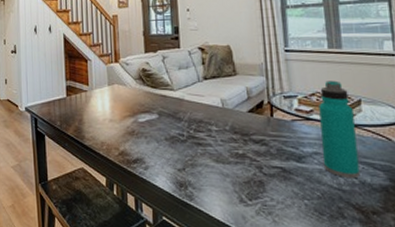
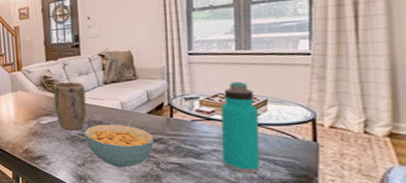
plant pot: none [151,76,187,130] -> present [52,82,87,131]
cereal bowl: none [184,123,256,173] -> present [84,124,154,168]

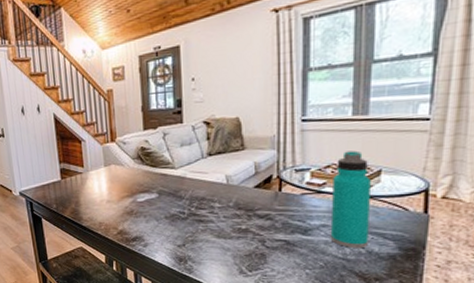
plant pot: present [52,82,87,131] -> none [151,154,188,208]
cereal bowl: present [84,124,154,168] -> none [185,200,260,247]

